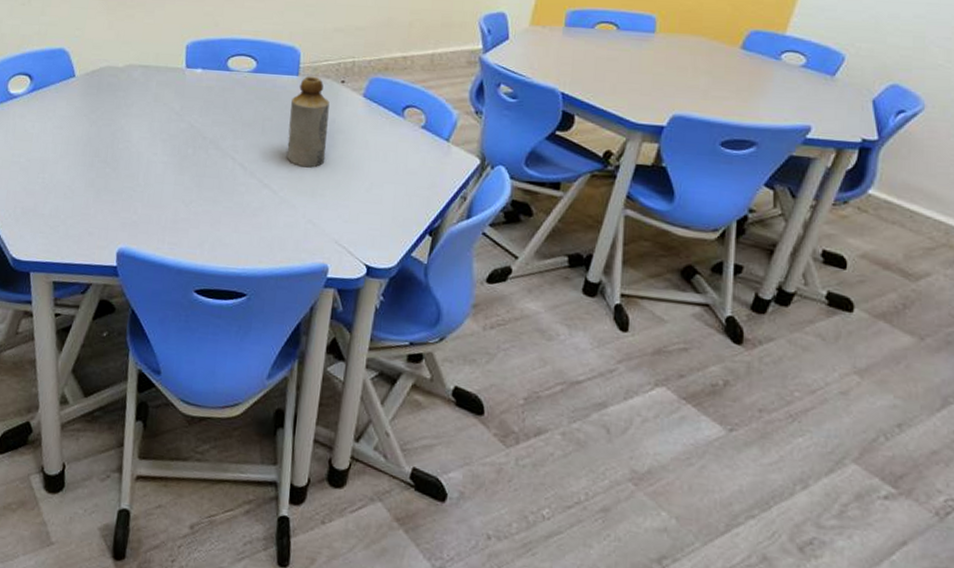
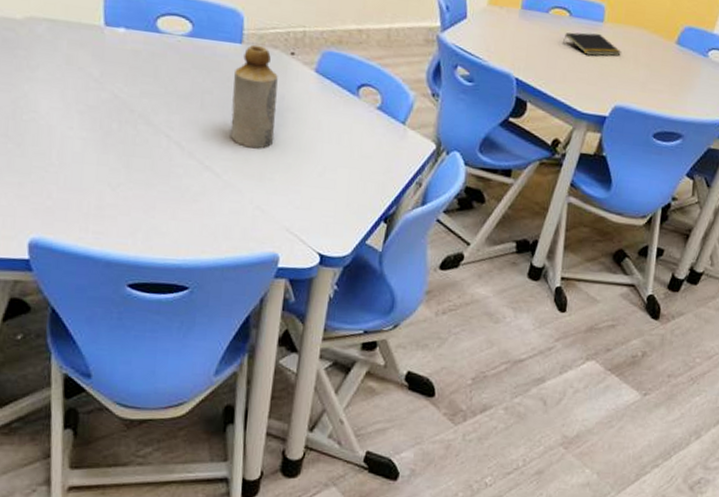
notepad: none [611,44,677,67] -> present [563,32,621,56]

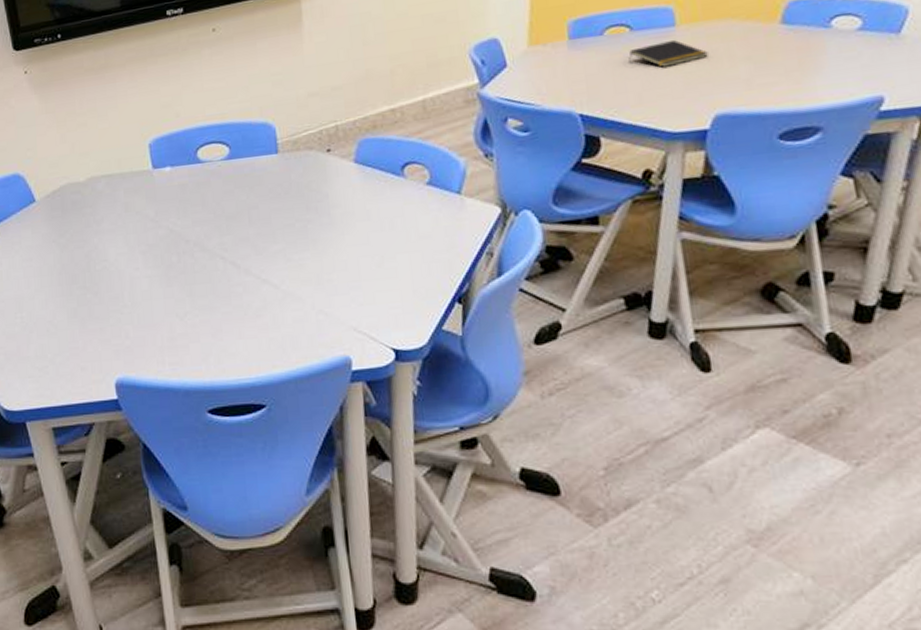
bottle: present [231,44,278,149] -> none [275,150,325,253]

